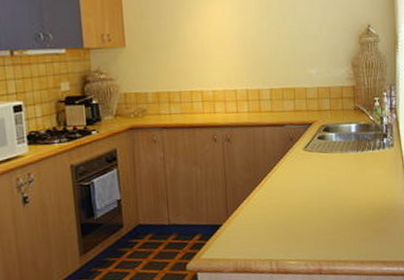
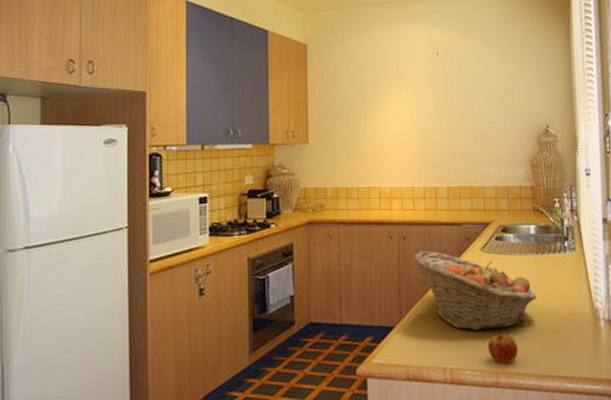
fruit basket: none [237,152,357,225] -> present [413,250,537,331]
apple: none [310,223,339,253] -> present [487,330,518,364]

